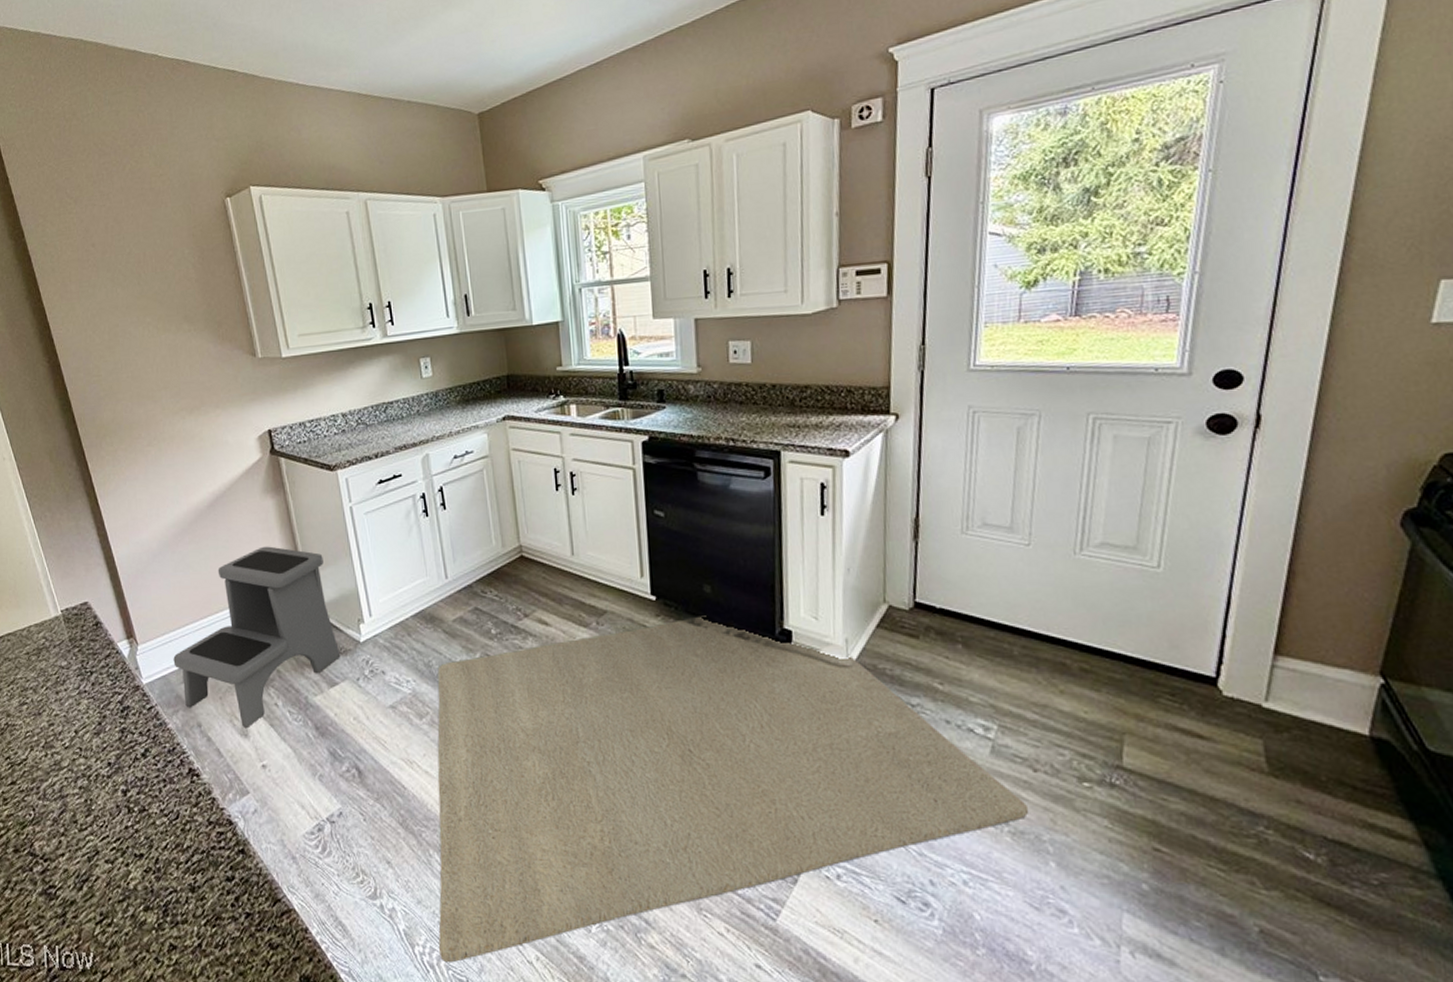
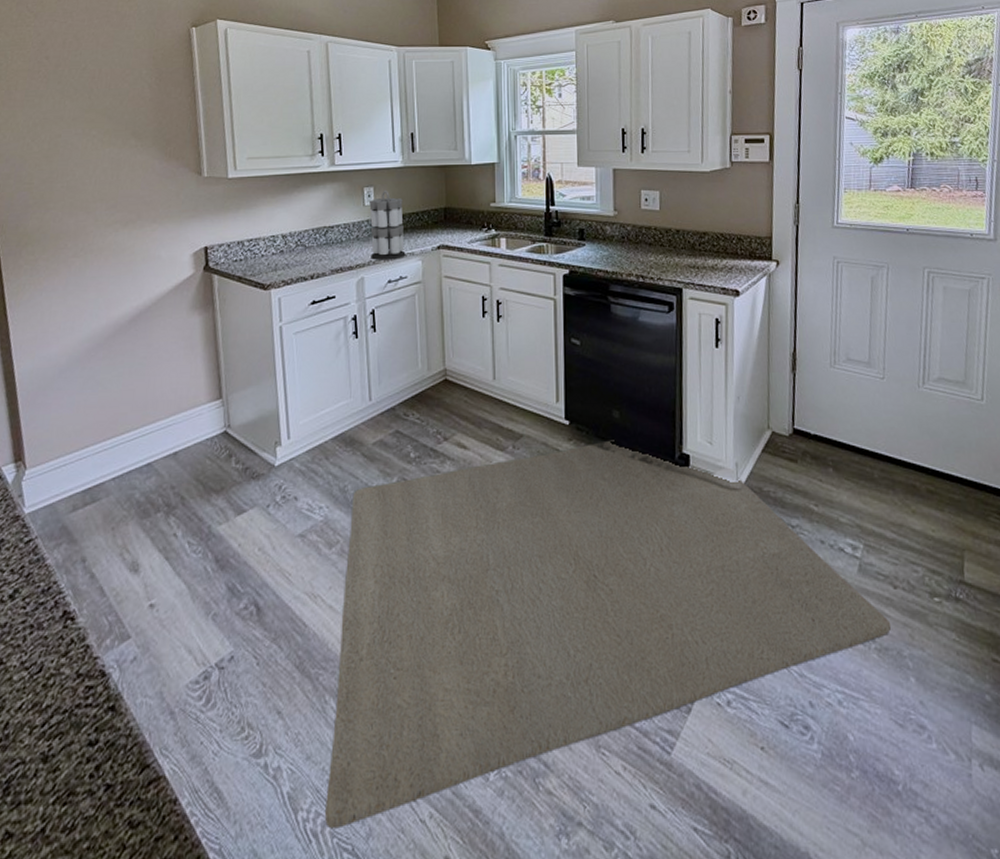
step stool: present [173,546,341,727] -> none [64,364,253,562]
spice rack: none [427,360,470,436] -> present [369,191,406,261]

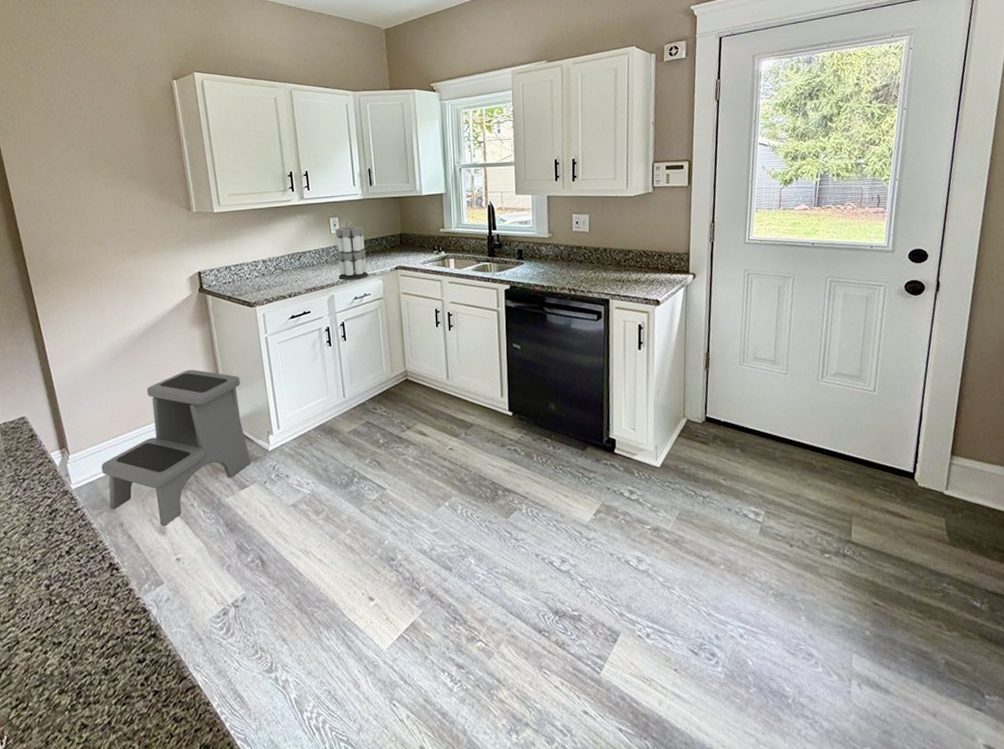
step stool: none [64,364,253,562] -> present [101,369,251,526]
rug: present [324,440,892,829] -> none [324,428,787,725]

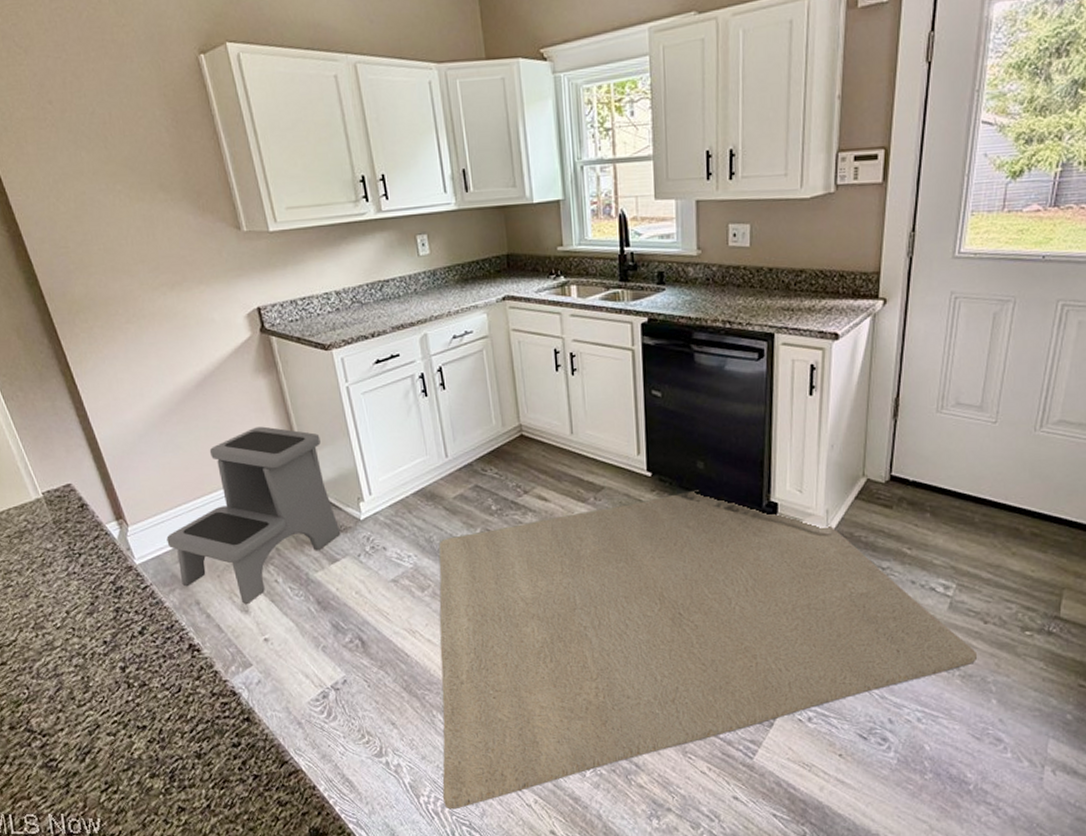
rug: none [324,428,787,725] -> present [439,490,978,810]
spice rack: present [335,220,368,281] -> none [424,238,469,316]

